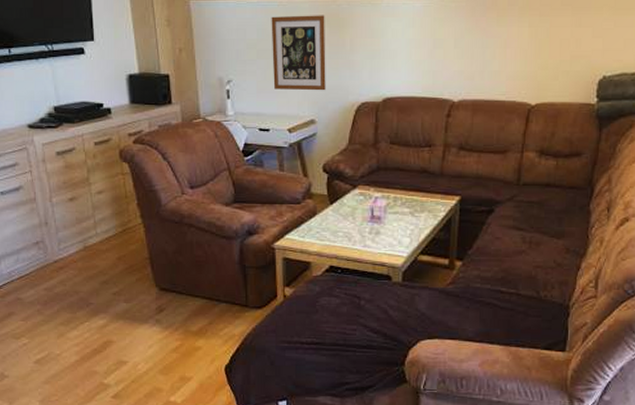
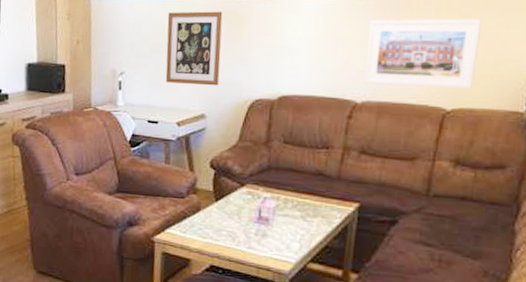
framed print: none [460,18,559,85] -> present [364,19,483,90]

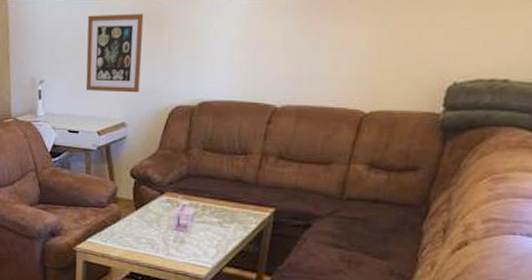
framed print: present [364,19,483,90] -> none [285,17,406,91]

